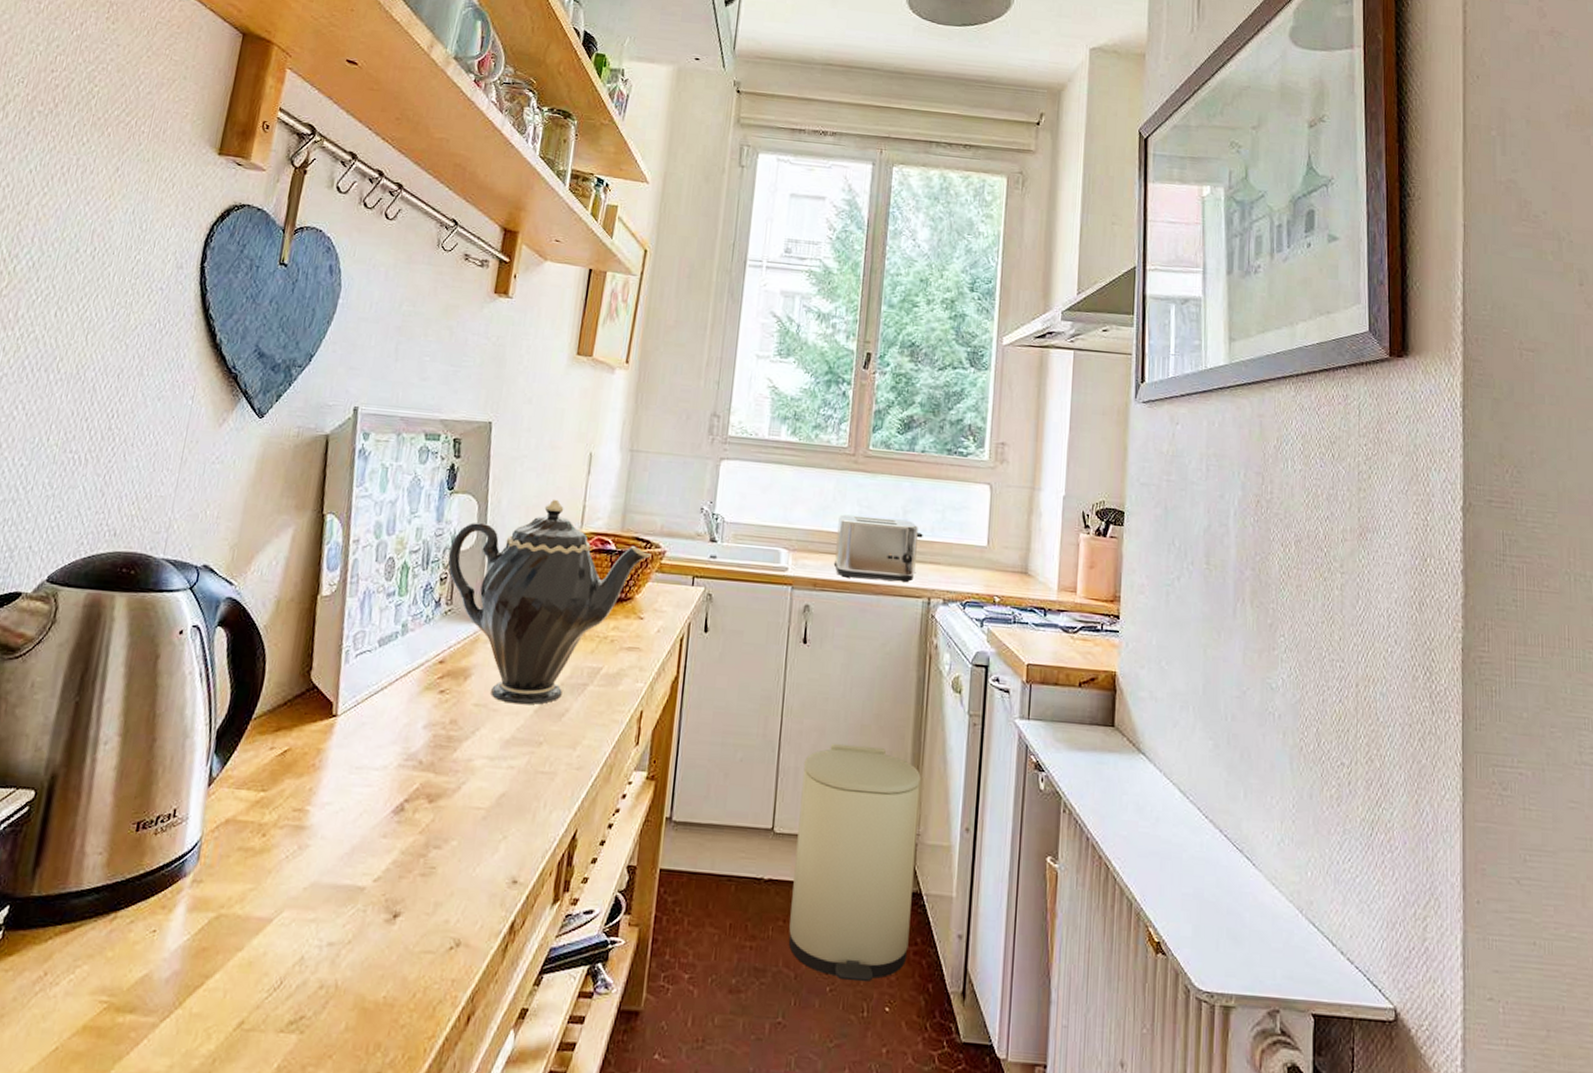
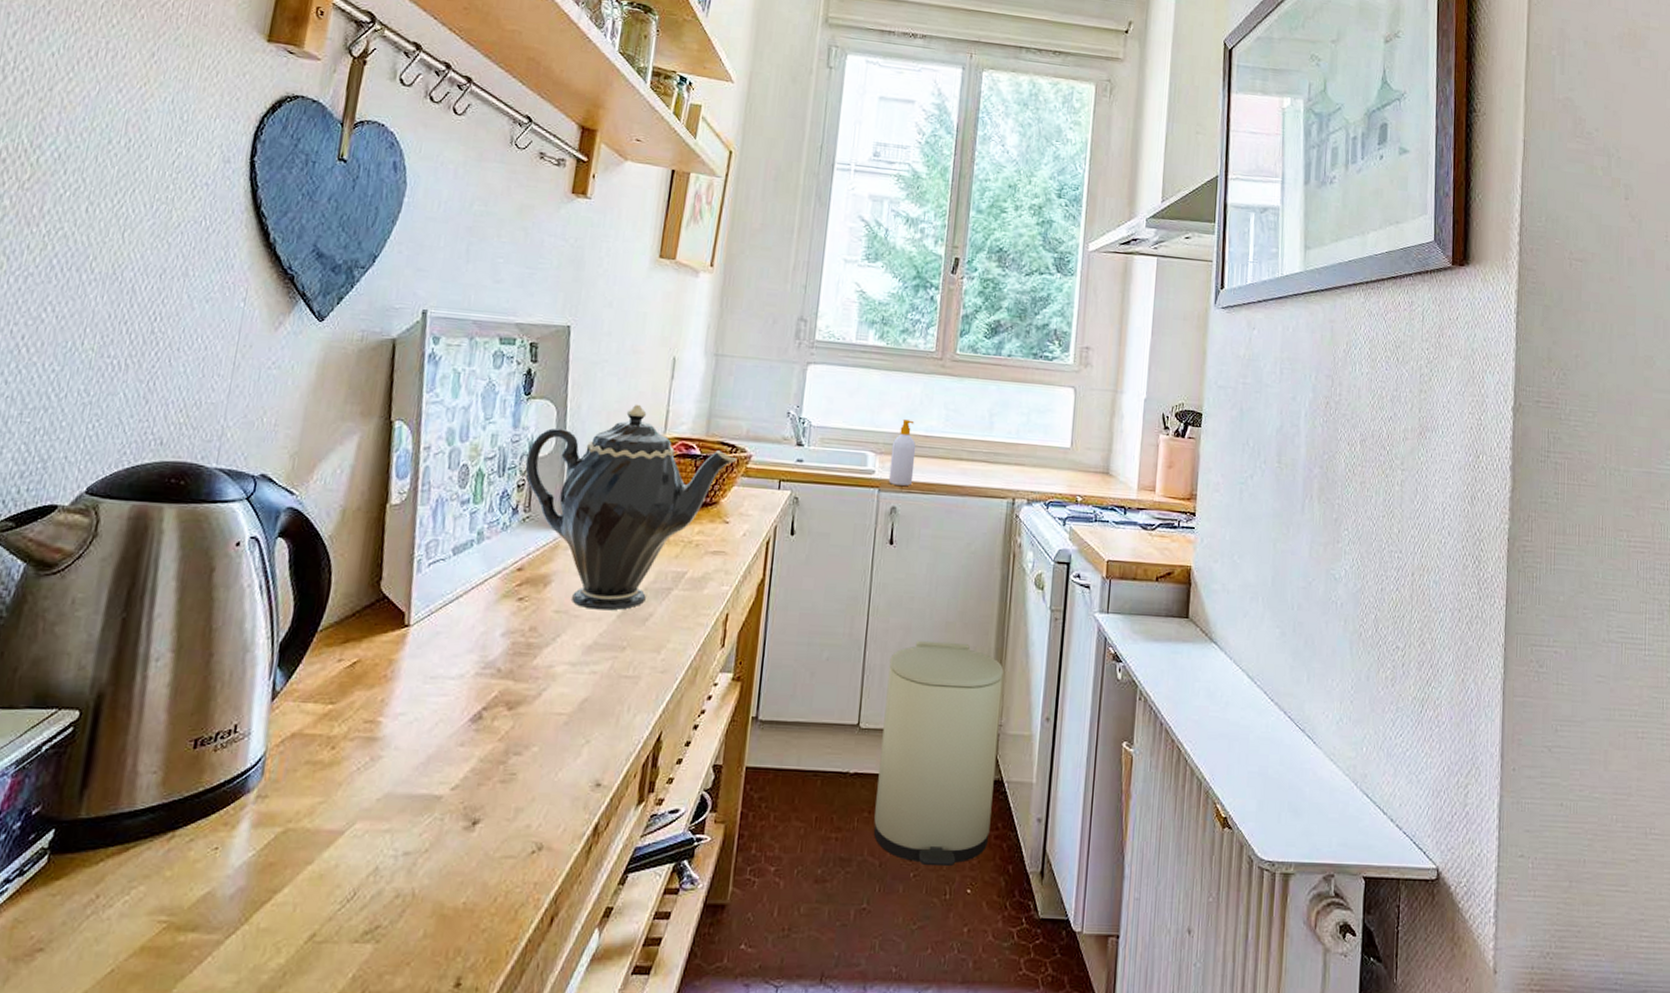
soap bottle: none [801,516,830,585] -> present [888,419,916,487]
toaster: present [833,514,923,583] -> none [920,417,1009,484]

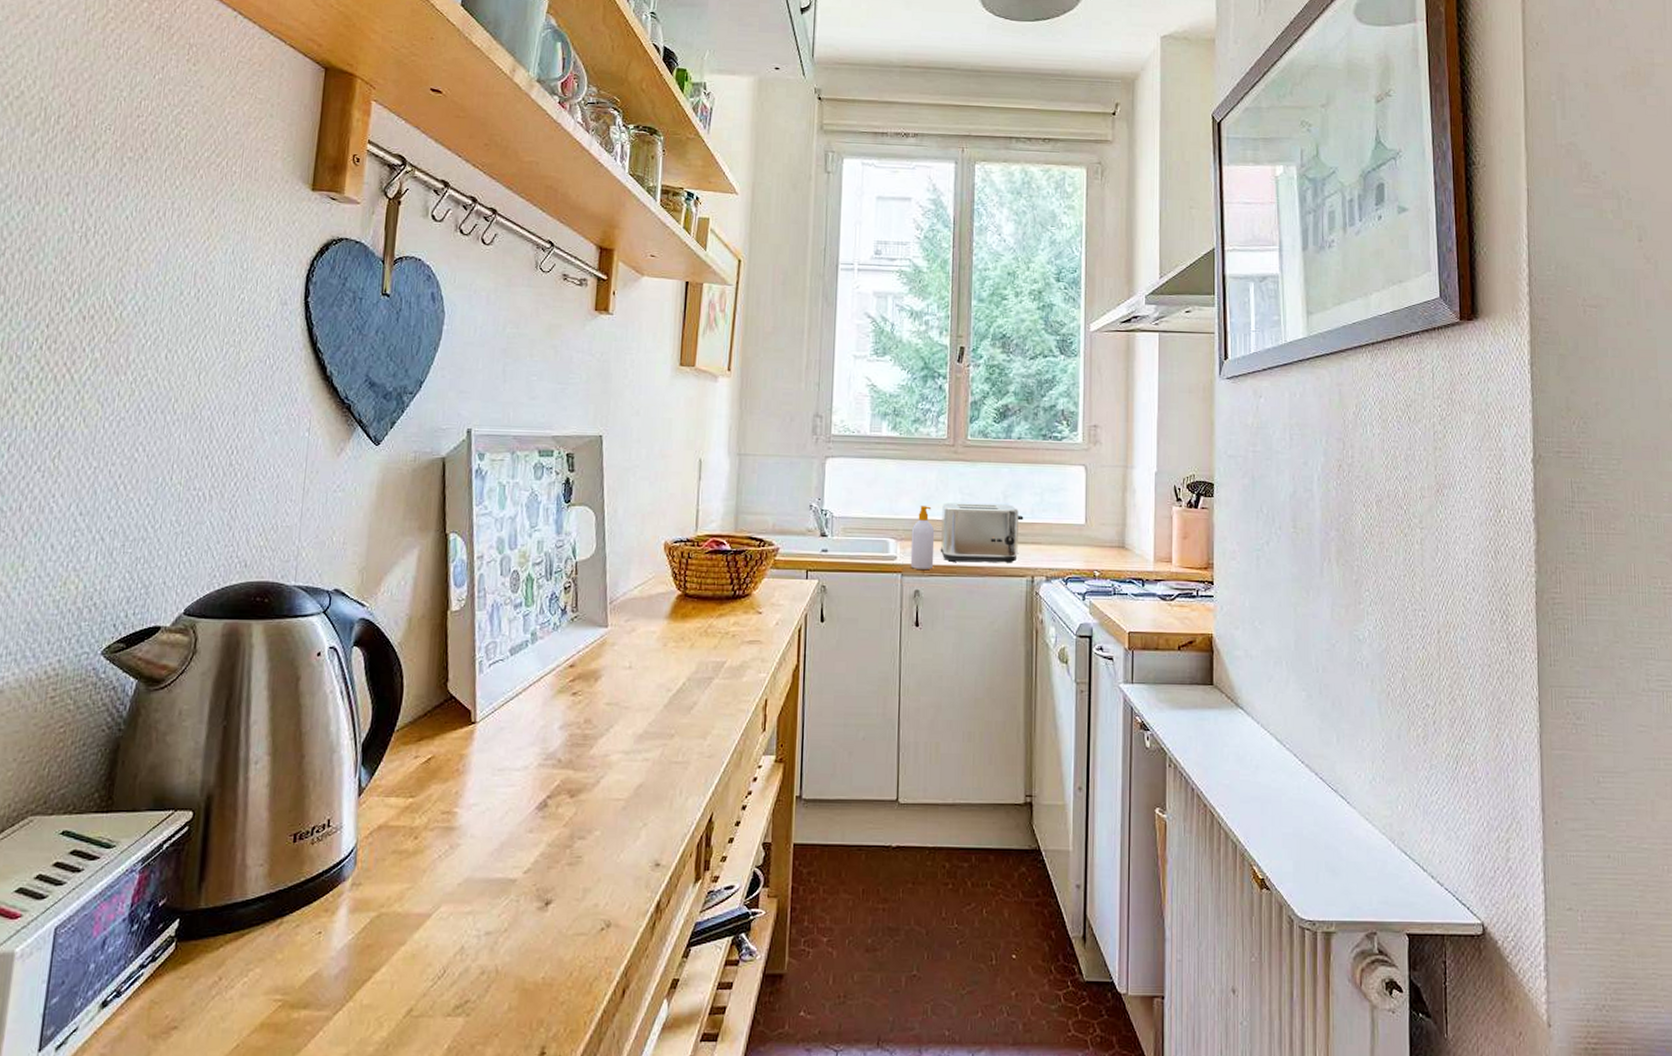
teapot: present [525,404,737,611] -> none [570,505,766,701]
pedal bin: present [873,640,1004,867] -> none [918,717,1034,934]
toaster: none [920,417,1009,484] -> present [940,502,1024,563]

